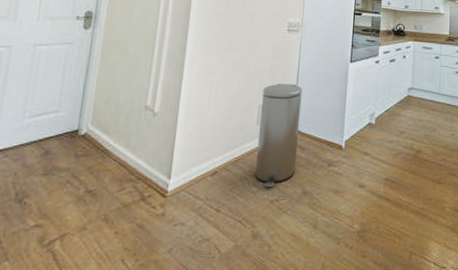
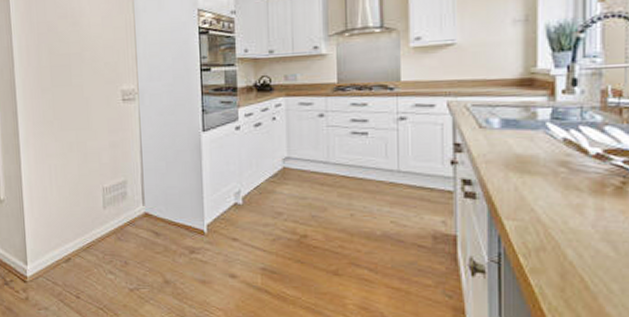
pedal bin: present [254,83,303,188] -> none [105,162,153,275]

